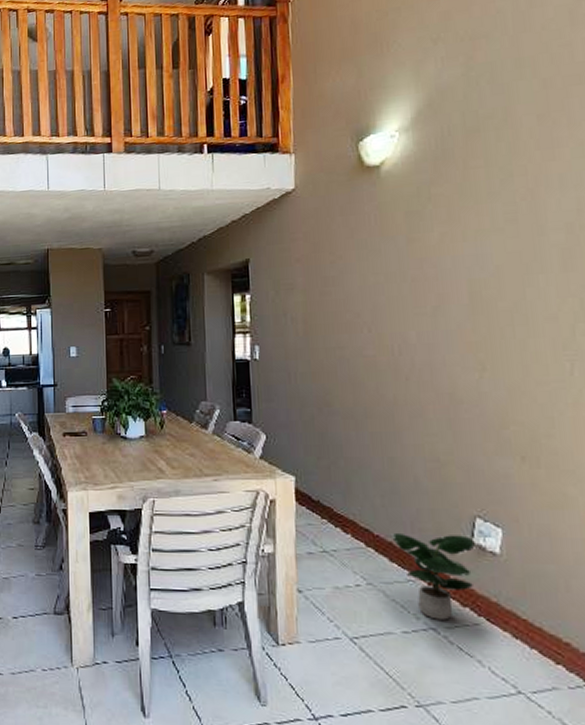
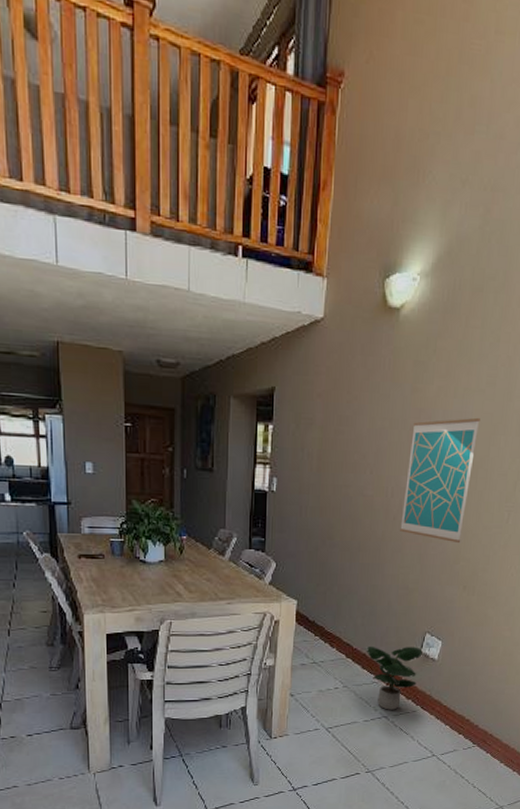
wall art: none [415,258,506,404] -> present [400,417,480,544]

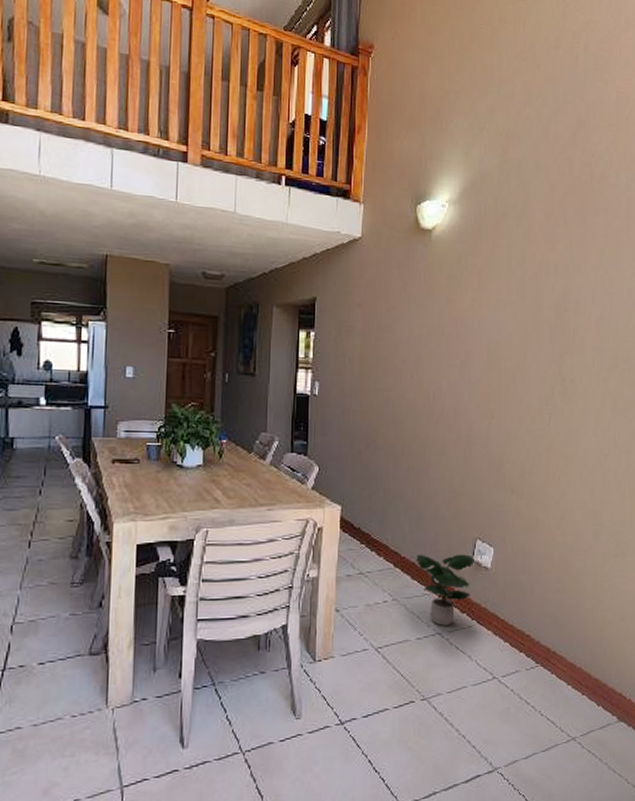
wall art: present [400,417,480,544] -> none [444,326,514,446]

